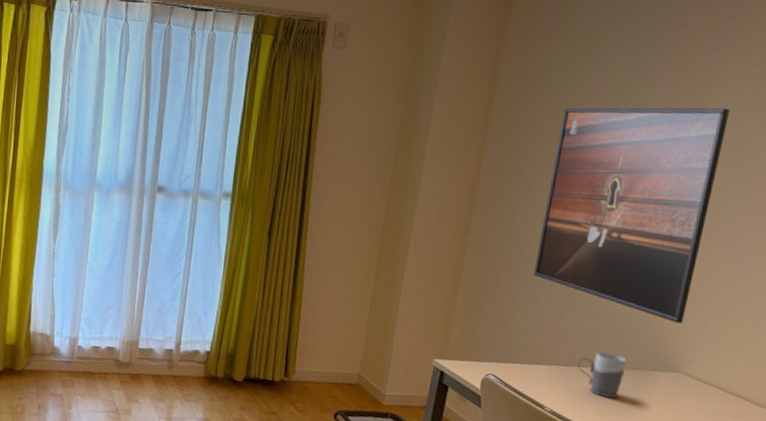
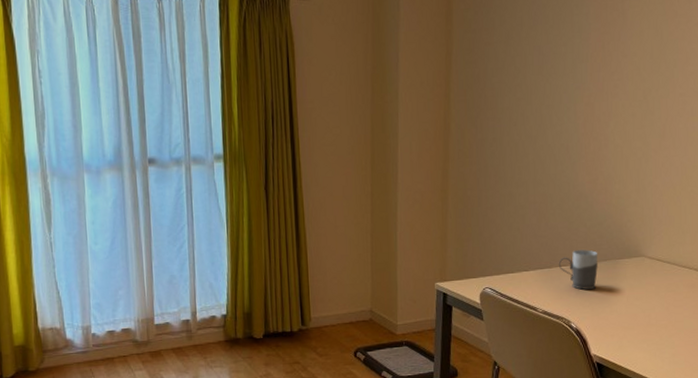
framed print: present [534,107,730,323] -> none [509,16,648,213]

